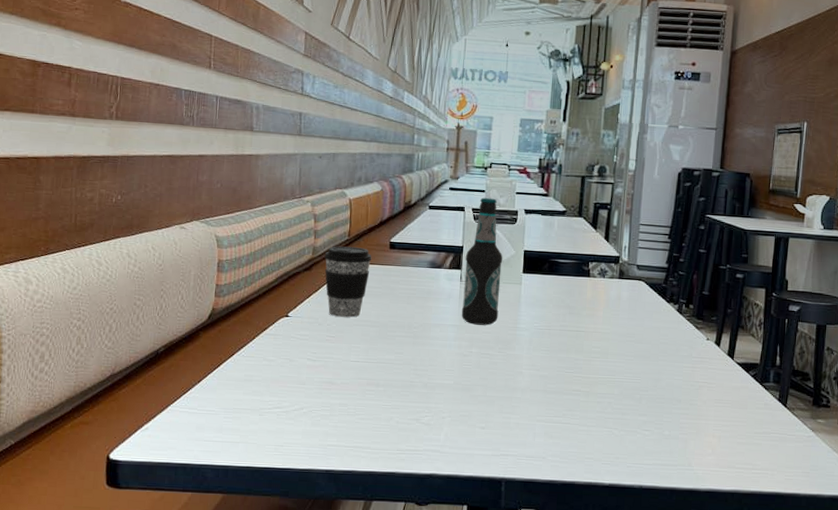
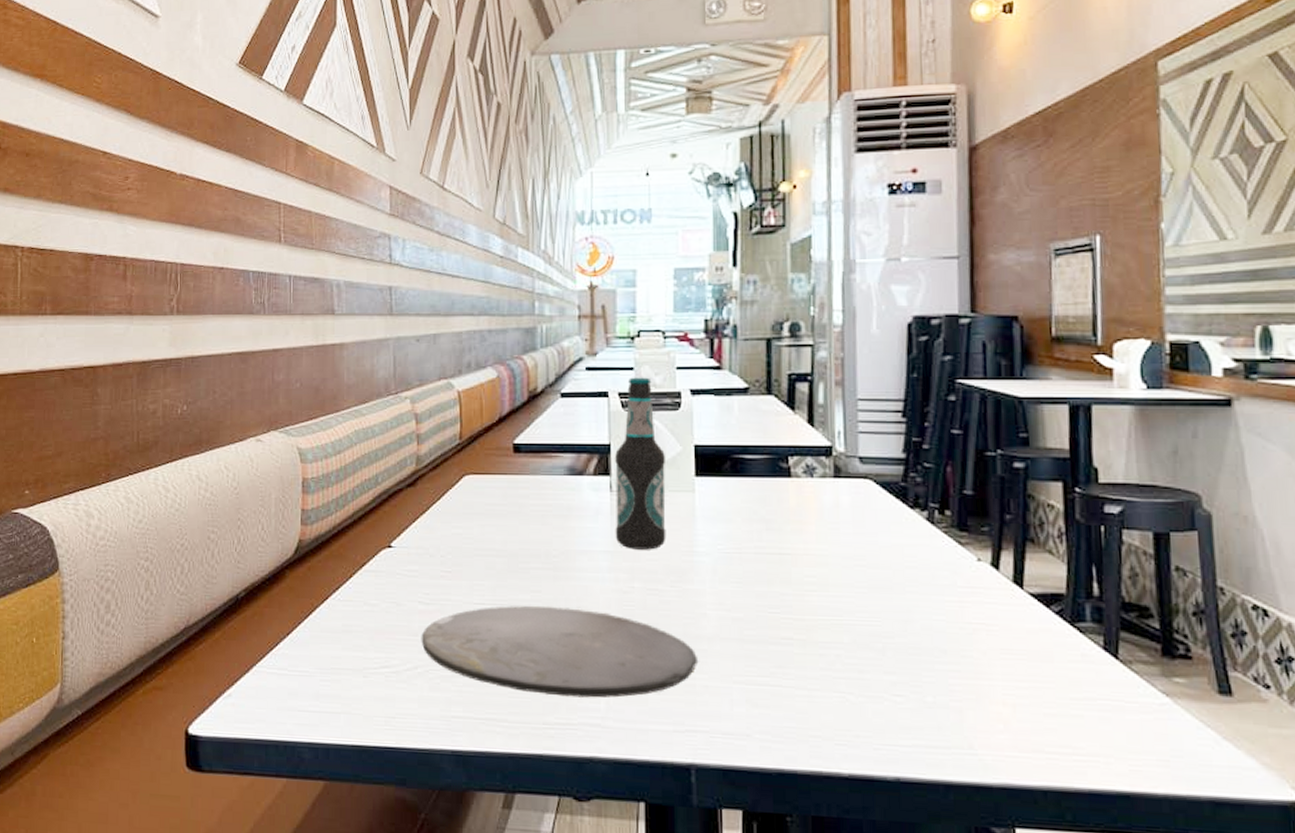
plate: none [307,363,514,432] -> present [421,606,699,698]
coffee cup: present [324,246,372,317] -> none [431,453,492,545]

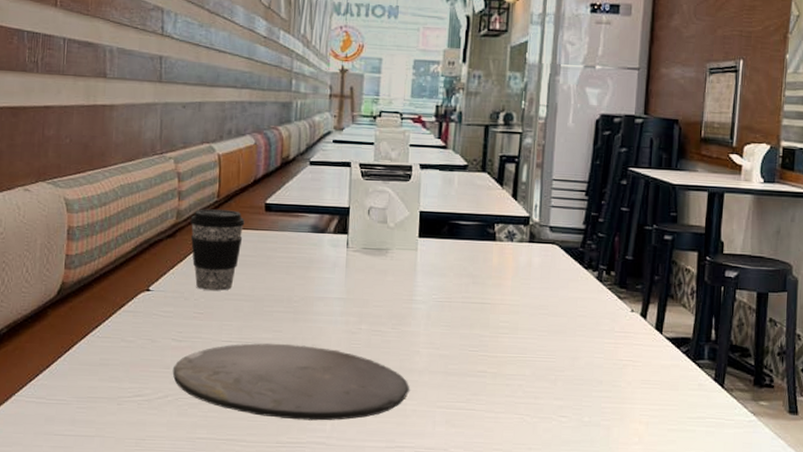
coffee cup: none [431,453,492,545] -> present [190,209,245,291]
bottle: present [615,377,666,550] -> none [348,151,395,298]

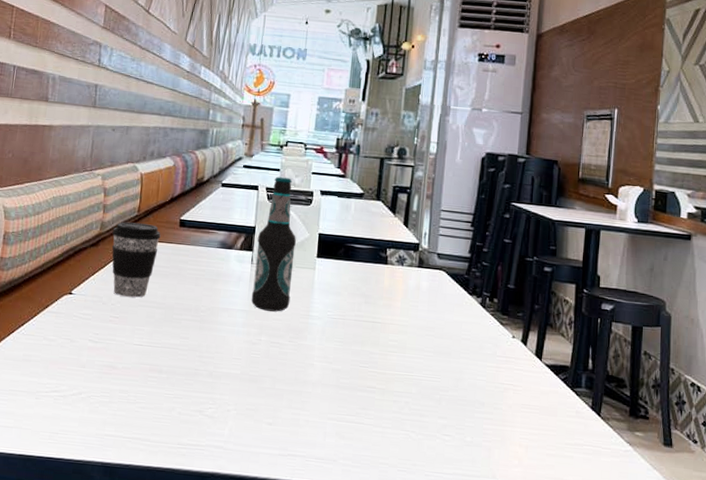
plate: present [172,343,410,421] -> none [87,348,304,426]
bottle: none [348,151,395,298] -> present [251,176,296,312]

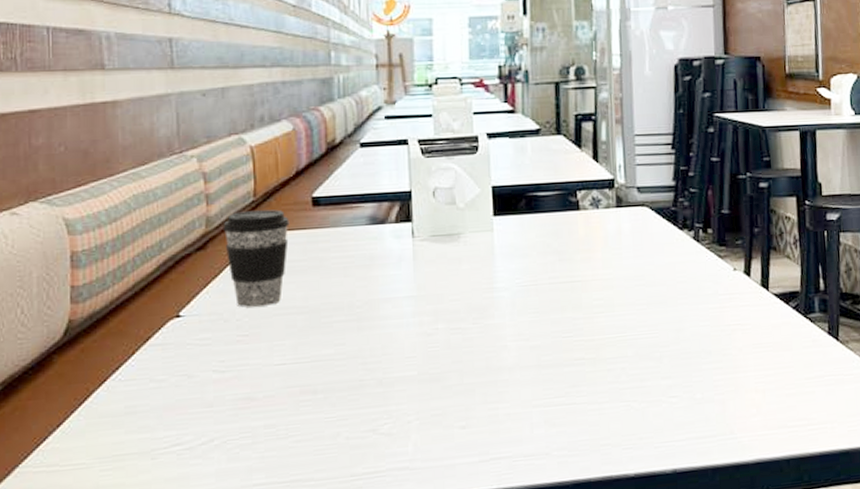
bottle: present [251,176,296,312] -> none [416,123,468,292]

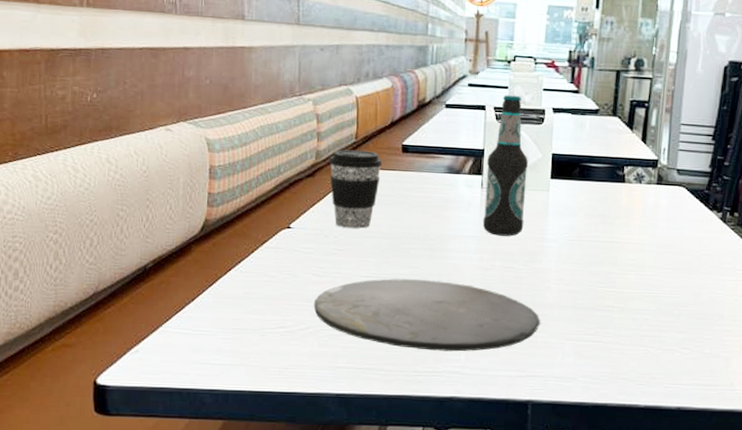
plate: none [216,356,501,448] -> present [313,278,541,352]
bottle: none [416,123,468,292] -> present [482,95,528,236]

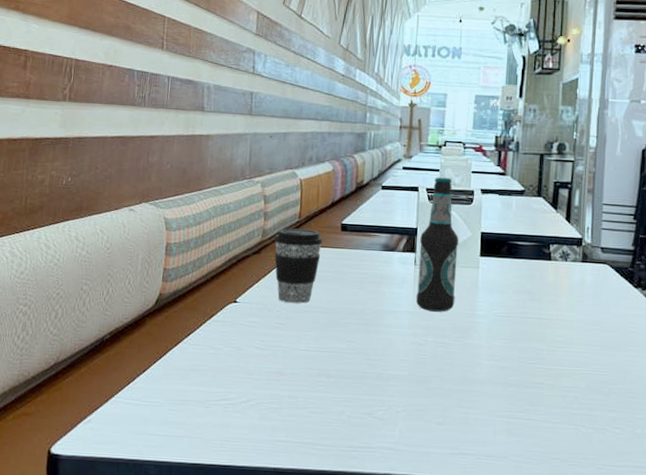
plate: present [313,278,541,352] -> none [255,352,473,427]

